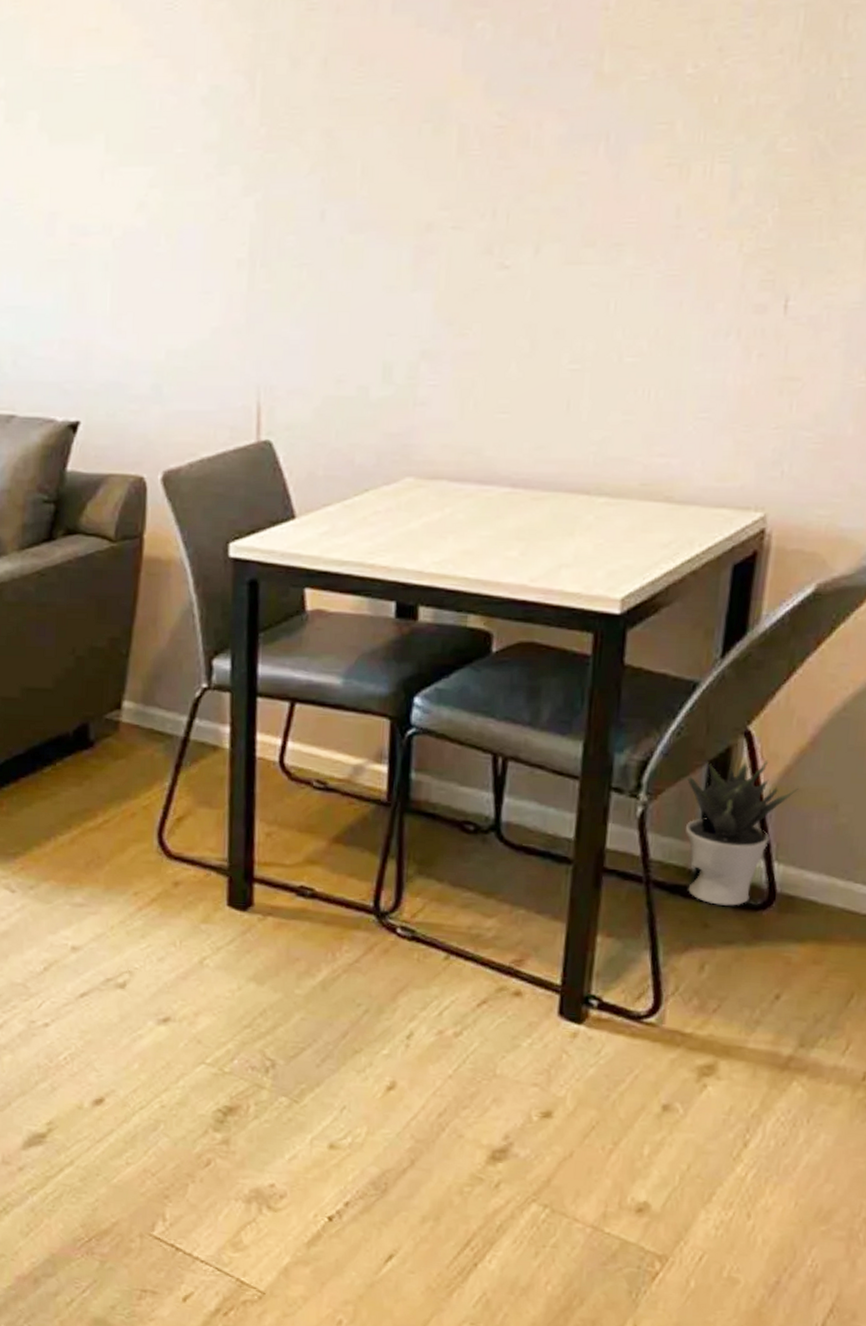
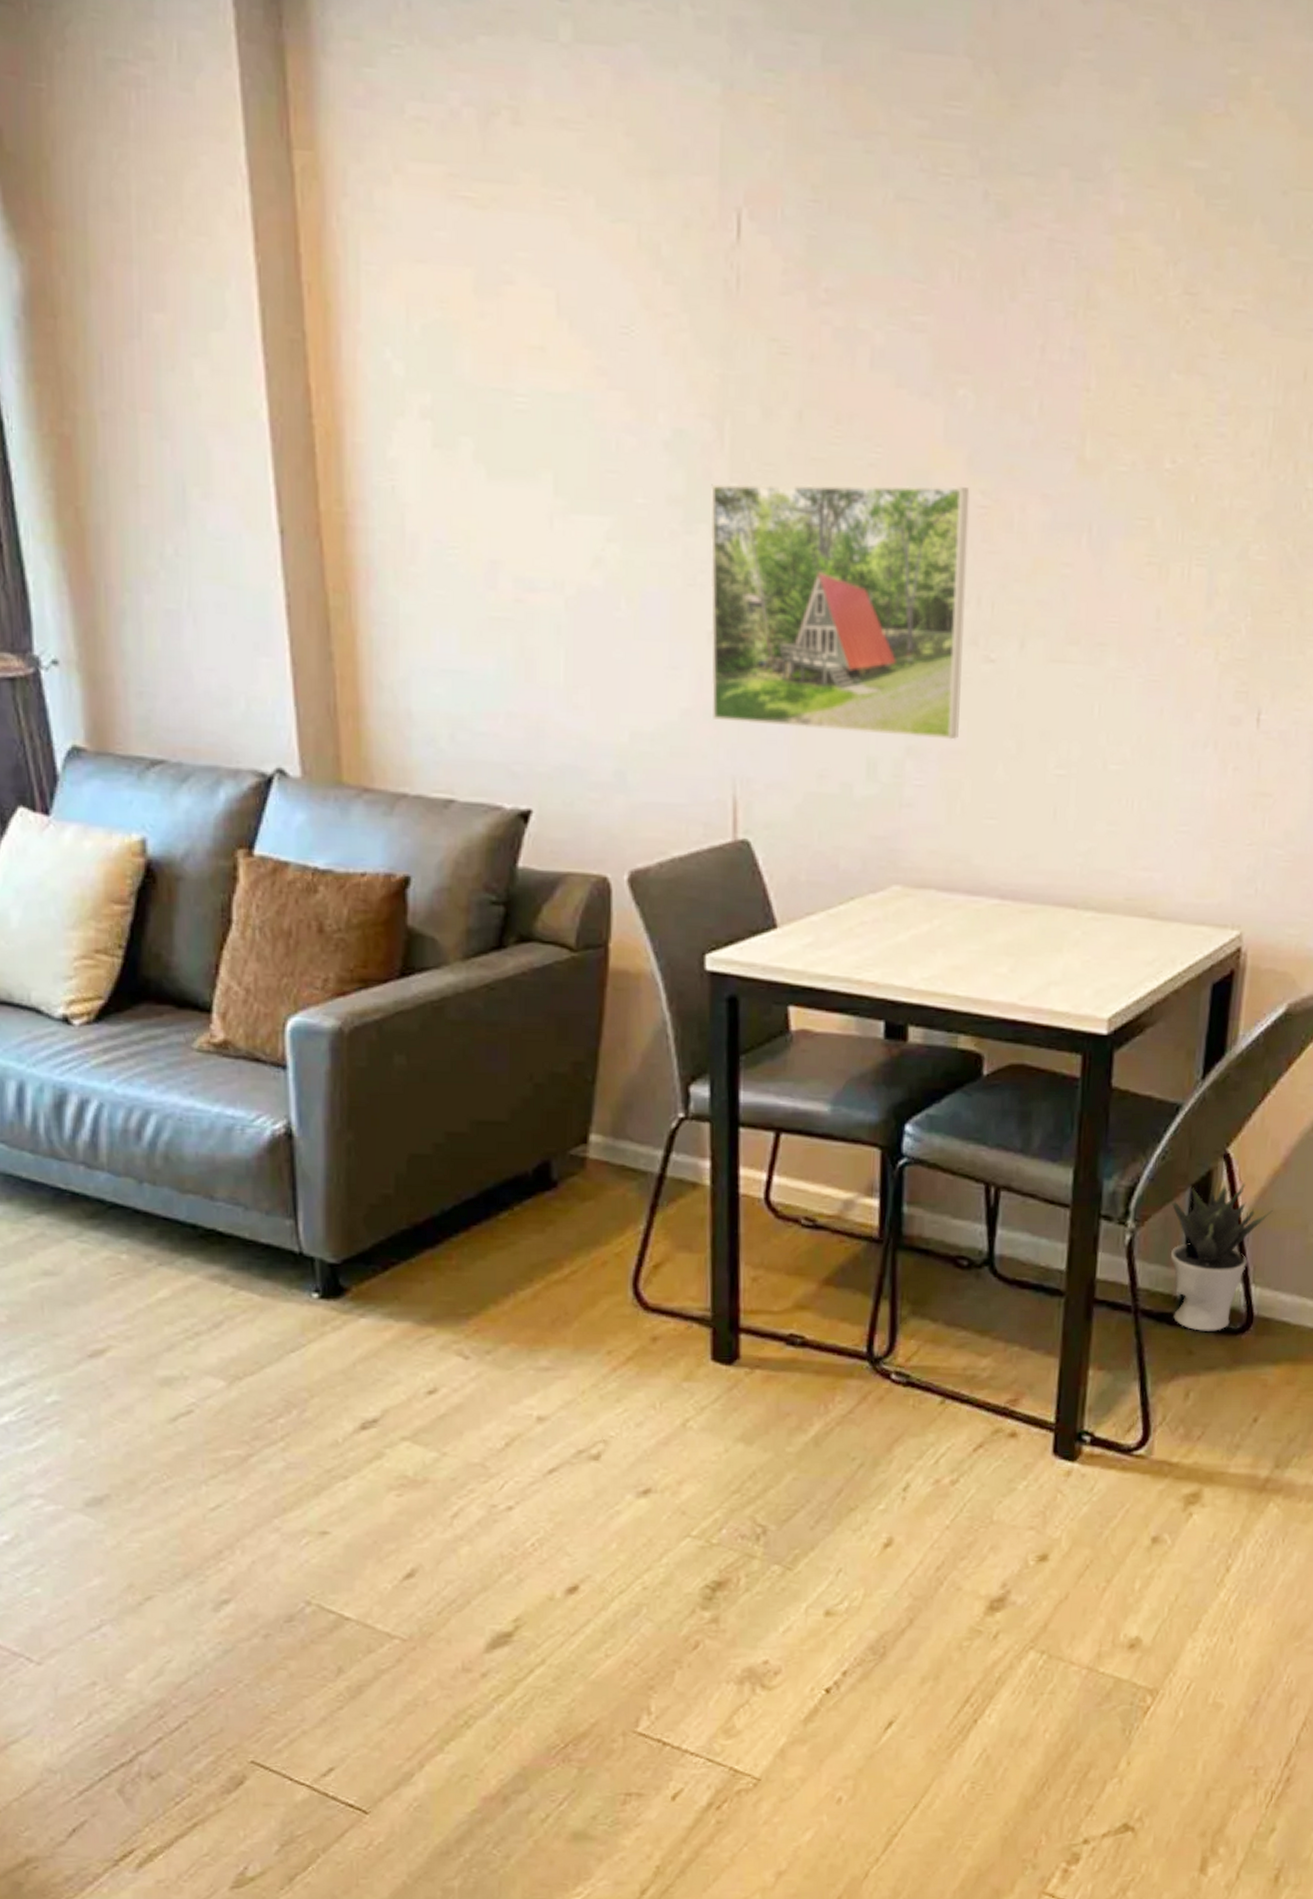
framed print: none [239,109,487,342] -> present [710,483,970,740]

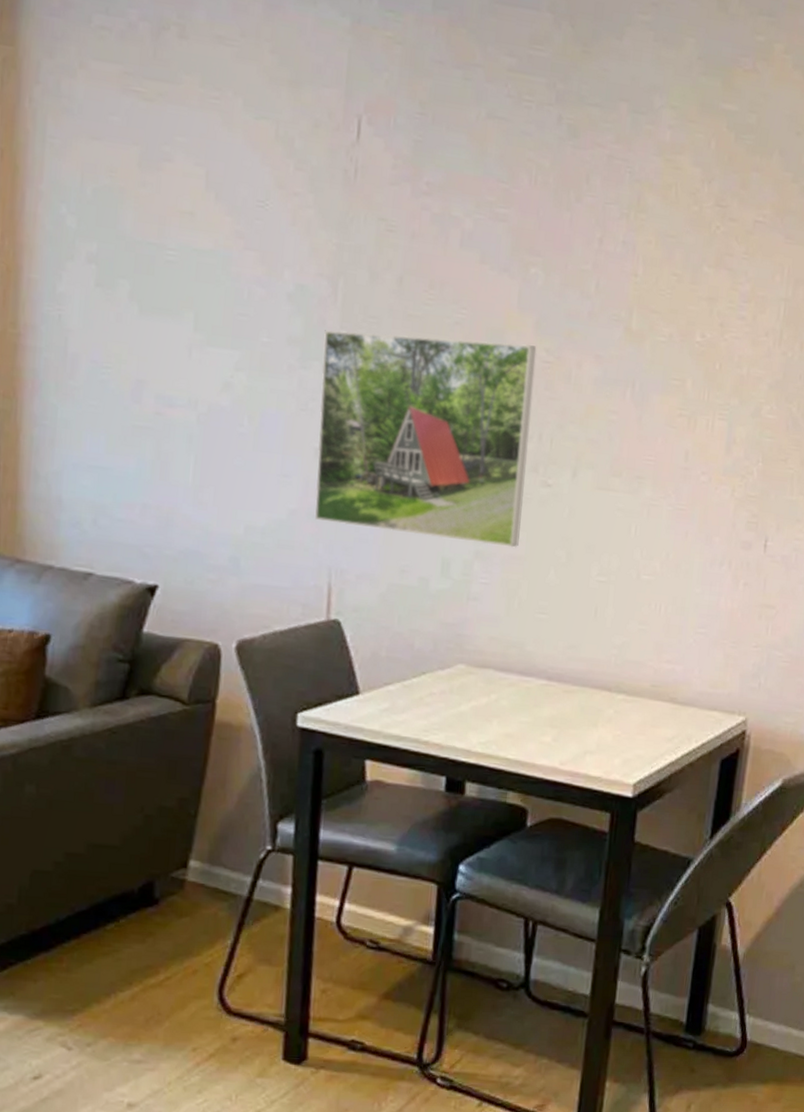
potted plant: present [1170,1182,1273,1331] -> none [678,927,766,1053]

